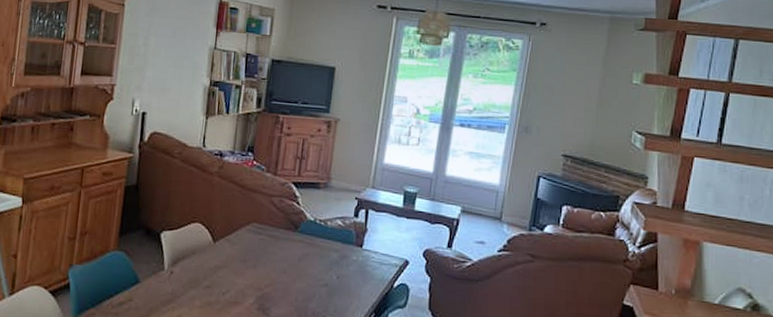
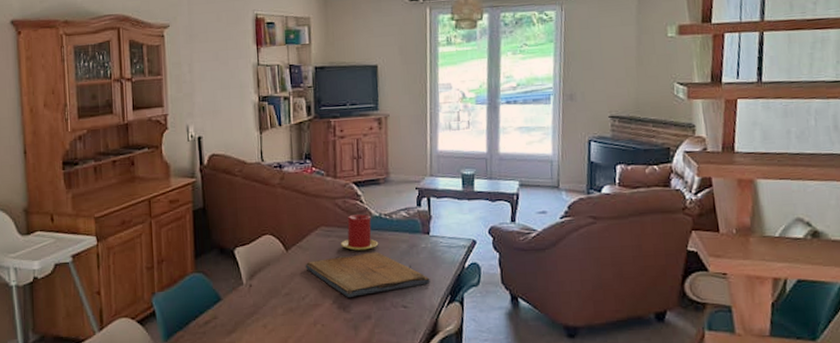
religious icon: none [230,256,356,301] -> present [305,252,430,298]
candle: none [271,215,309,254] -> present [341,214,379,251]

